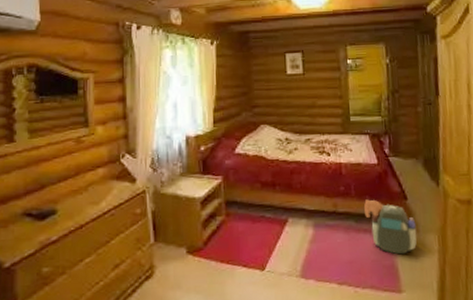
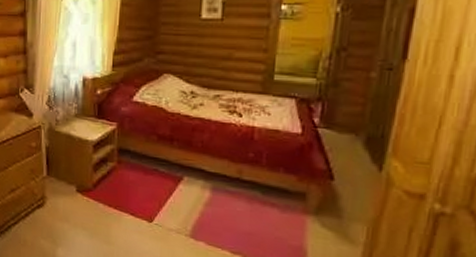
backpack: present [363,199,417,255] -> none [274,171,341,239]

